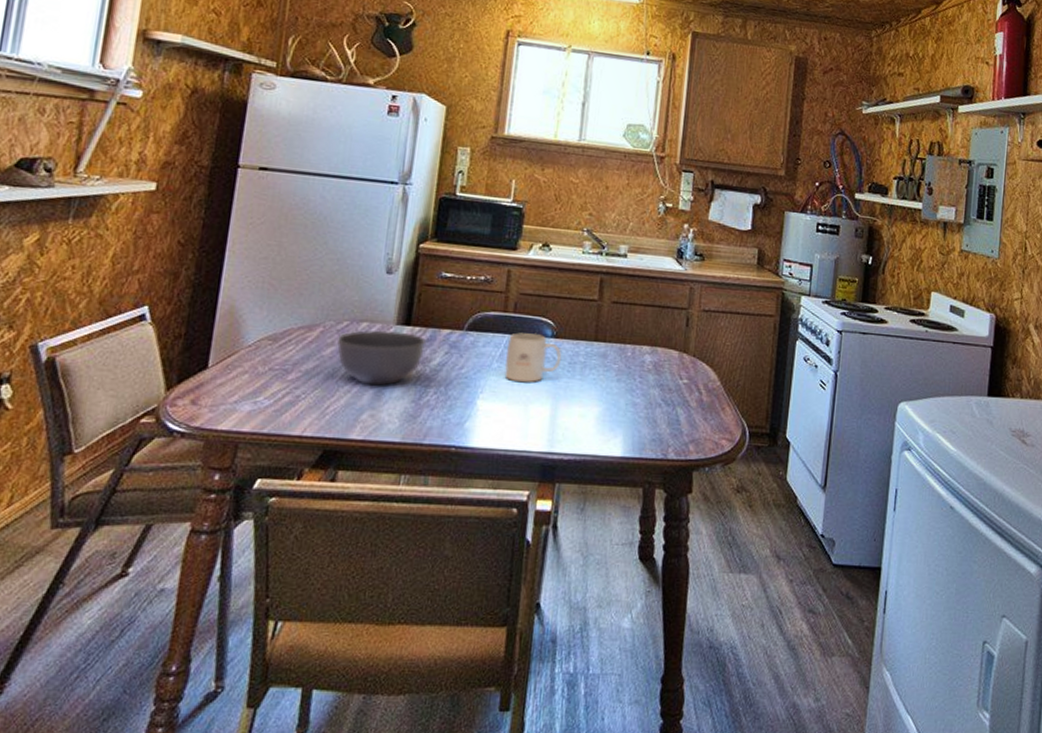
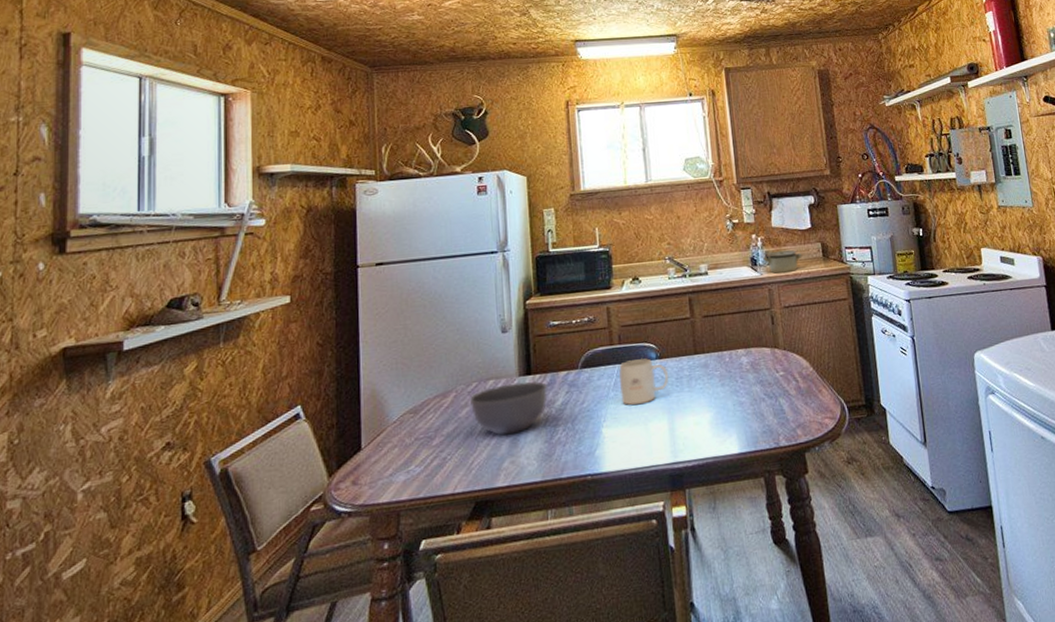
saucepan: none [691,247,735,275] -> present [763,249,803,275]

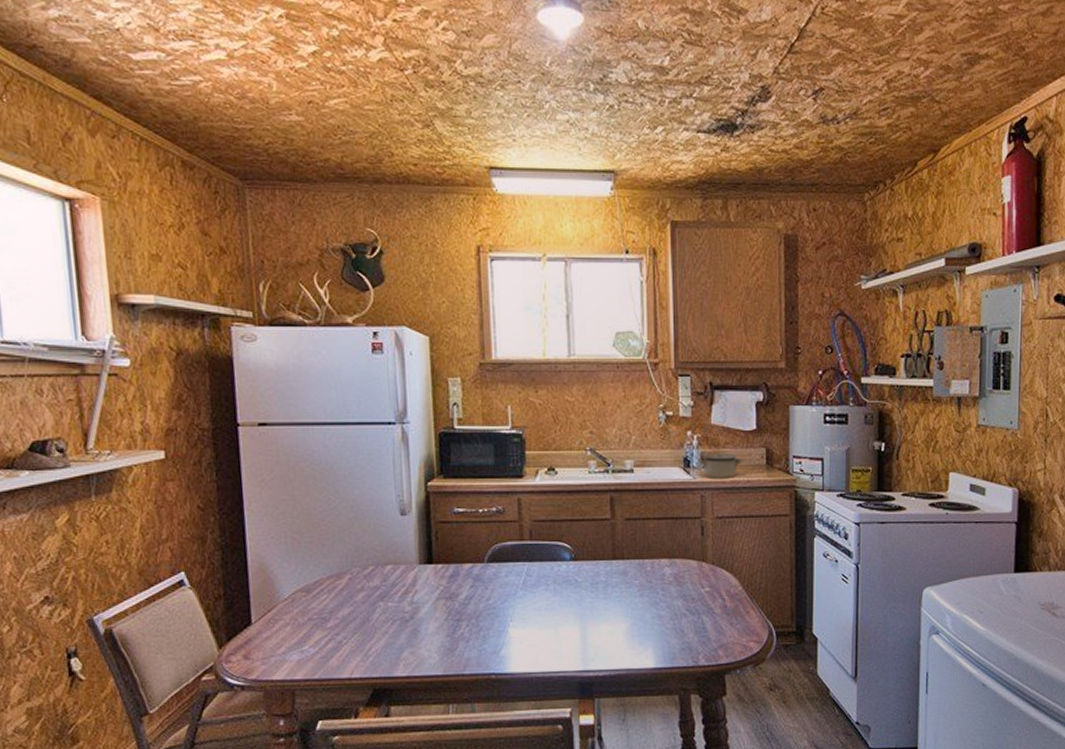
bowl: present [469,380,548,435] -> none [365,570,450,625]
mug: present [619,358,669,406] -> none [529,557,584,608]

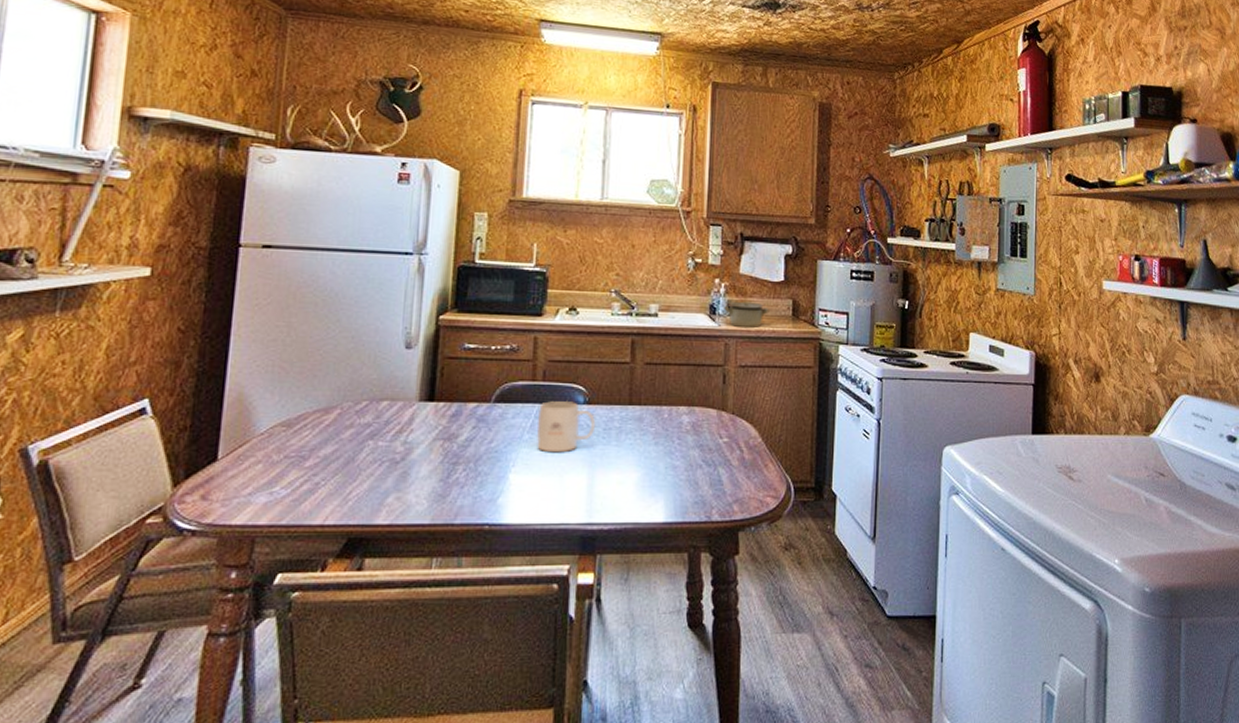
mug: none [529,557,584,608] -> present [536,400,596,453]

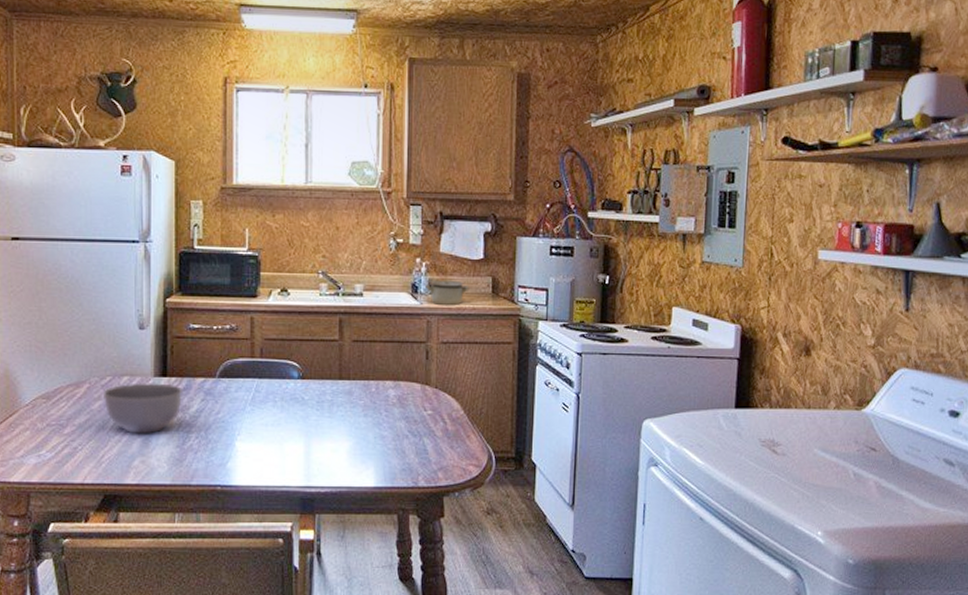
bowl: none [356,408,451,467] -> present [102,383,182,434]
mug: present [536,400,596,453] -> none [257,375,310,423]

